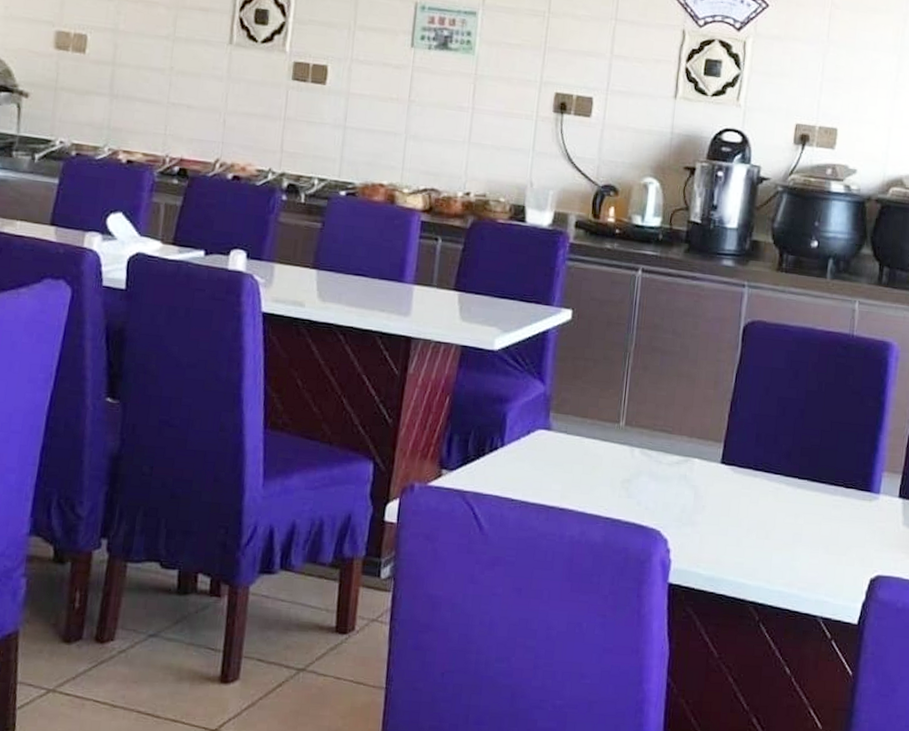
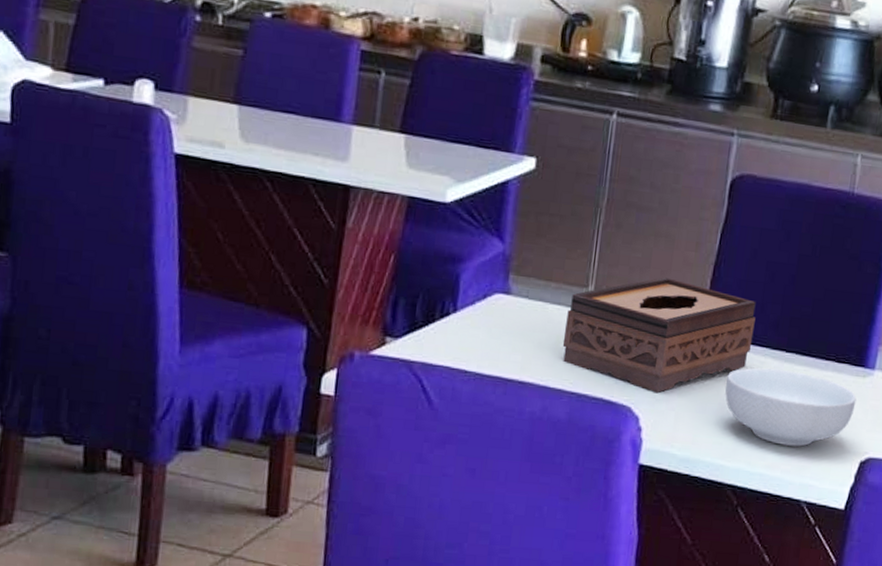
tissue box: none [597,413,770,517] -> present [562,277,756,393]
cereal bowl: none [744,493,864,566] -> present [725,367,857,447]

